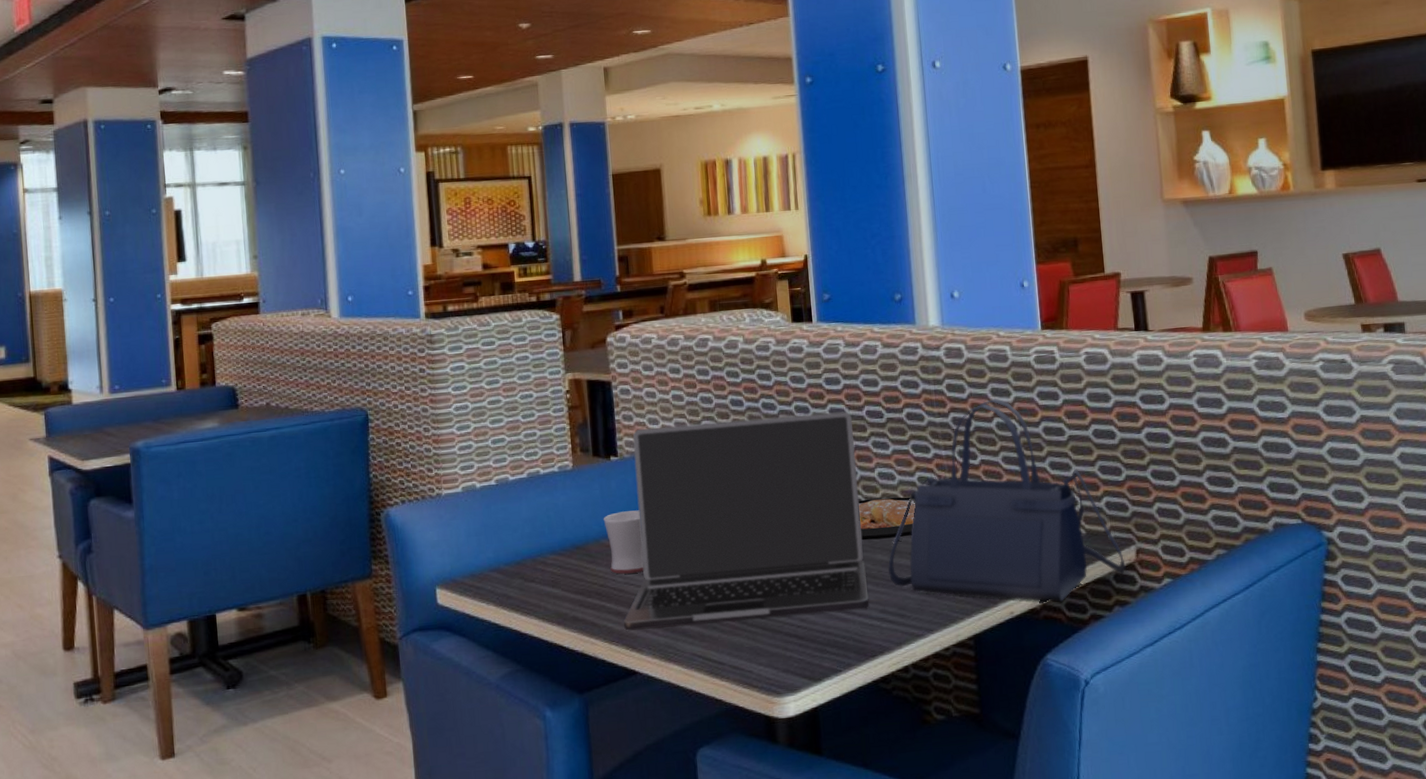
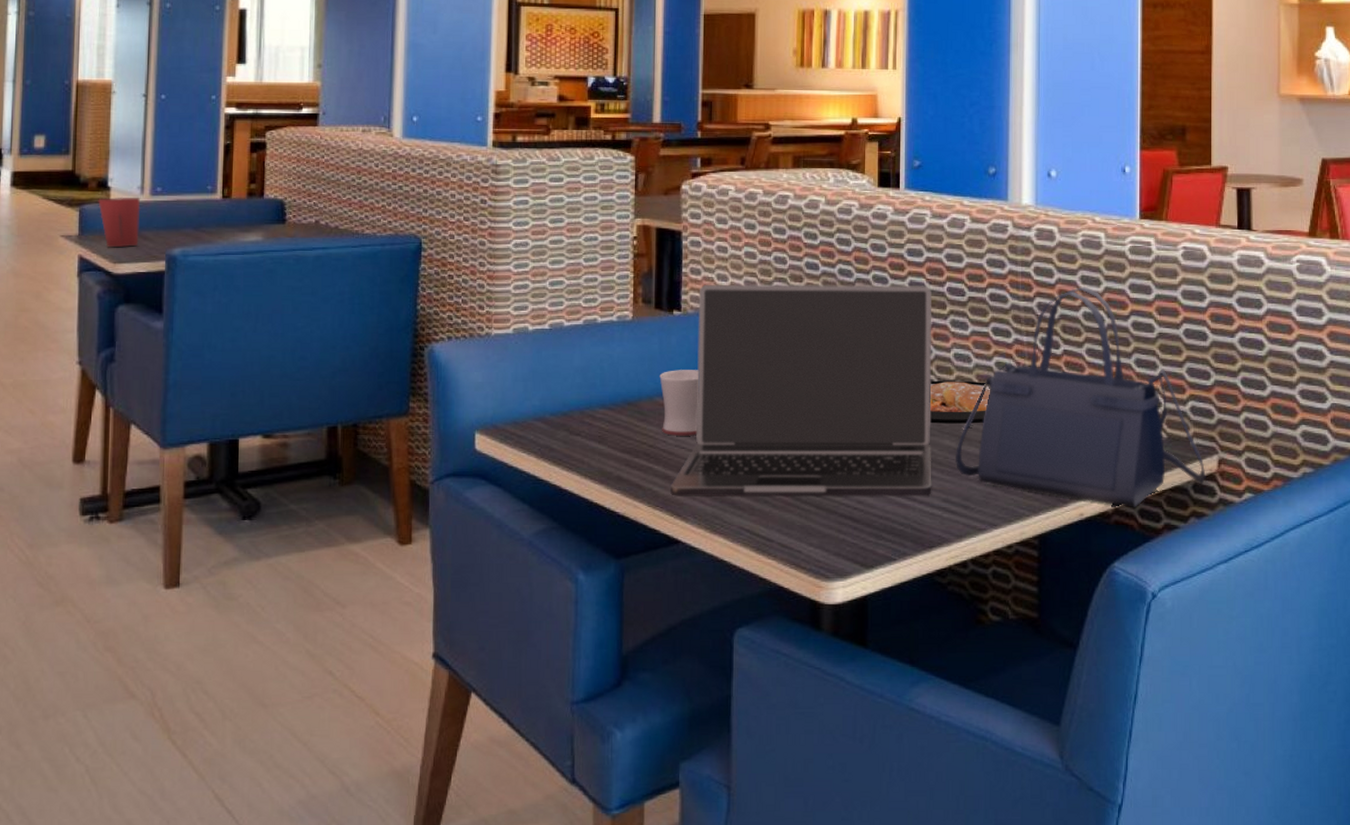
cup: none [61,397,103,447] -> present [98,197,141,248]

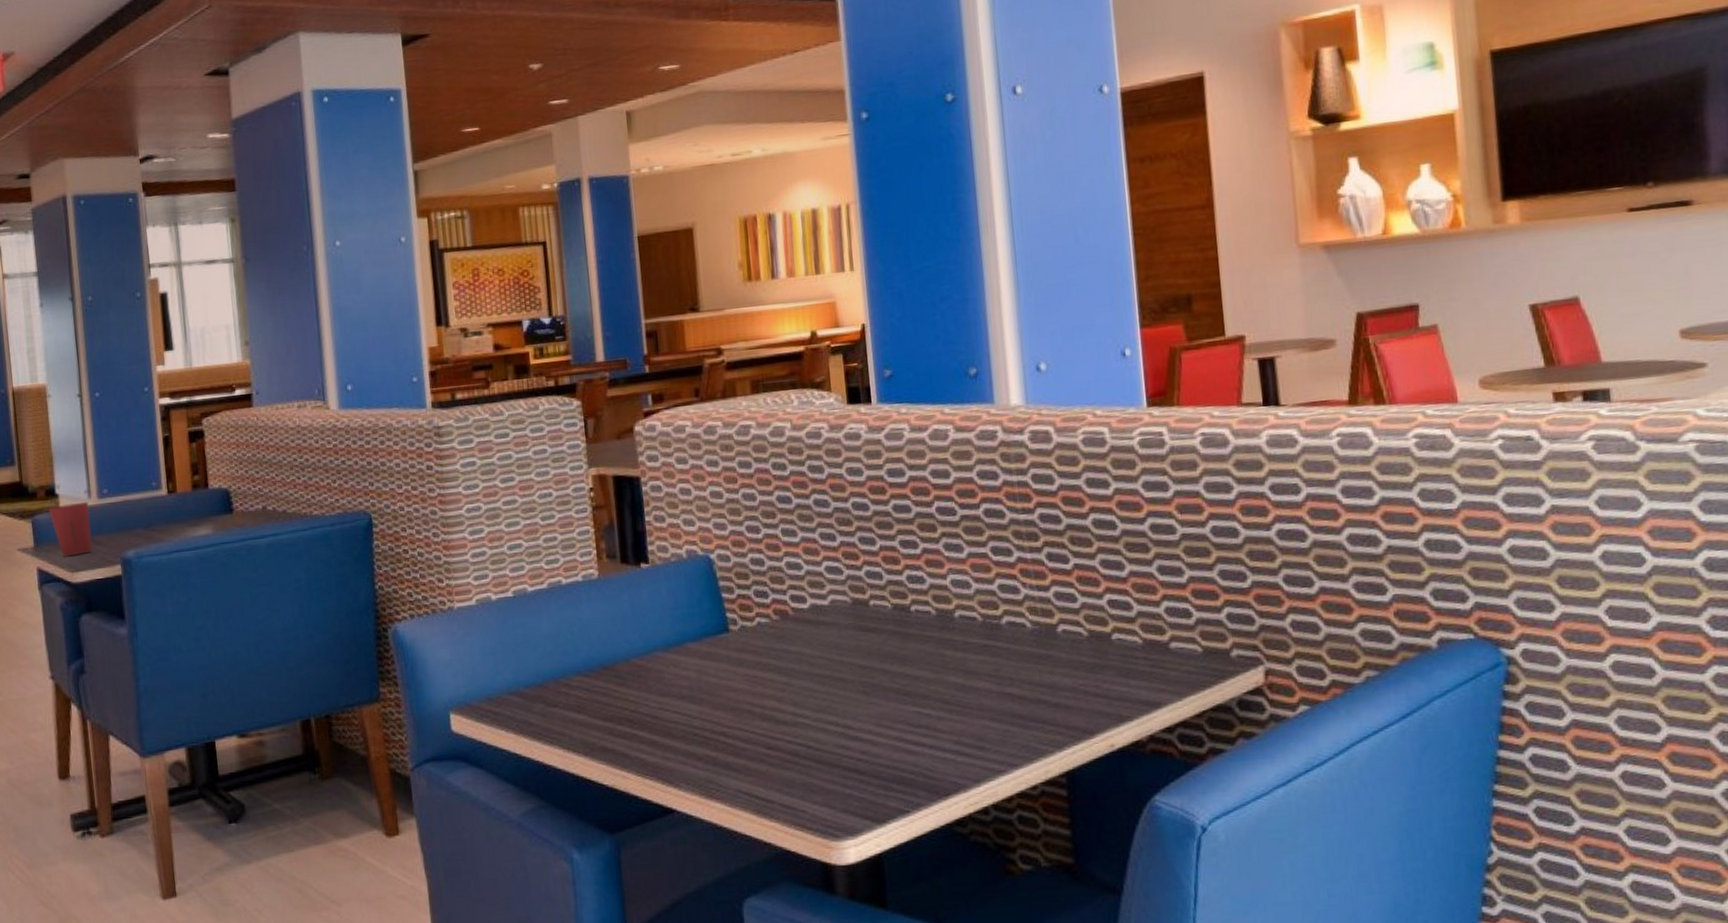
mug: present [659,370,699,436] -> none [633,625,681,699]
laptop: present [670,284,932,497] -> none [658,508,942,763]
dish: present [930,380,991,424] -> none [928,608,997,660]
handbag: present [955,287,1206,508] -> none [963,491,1252,734]

